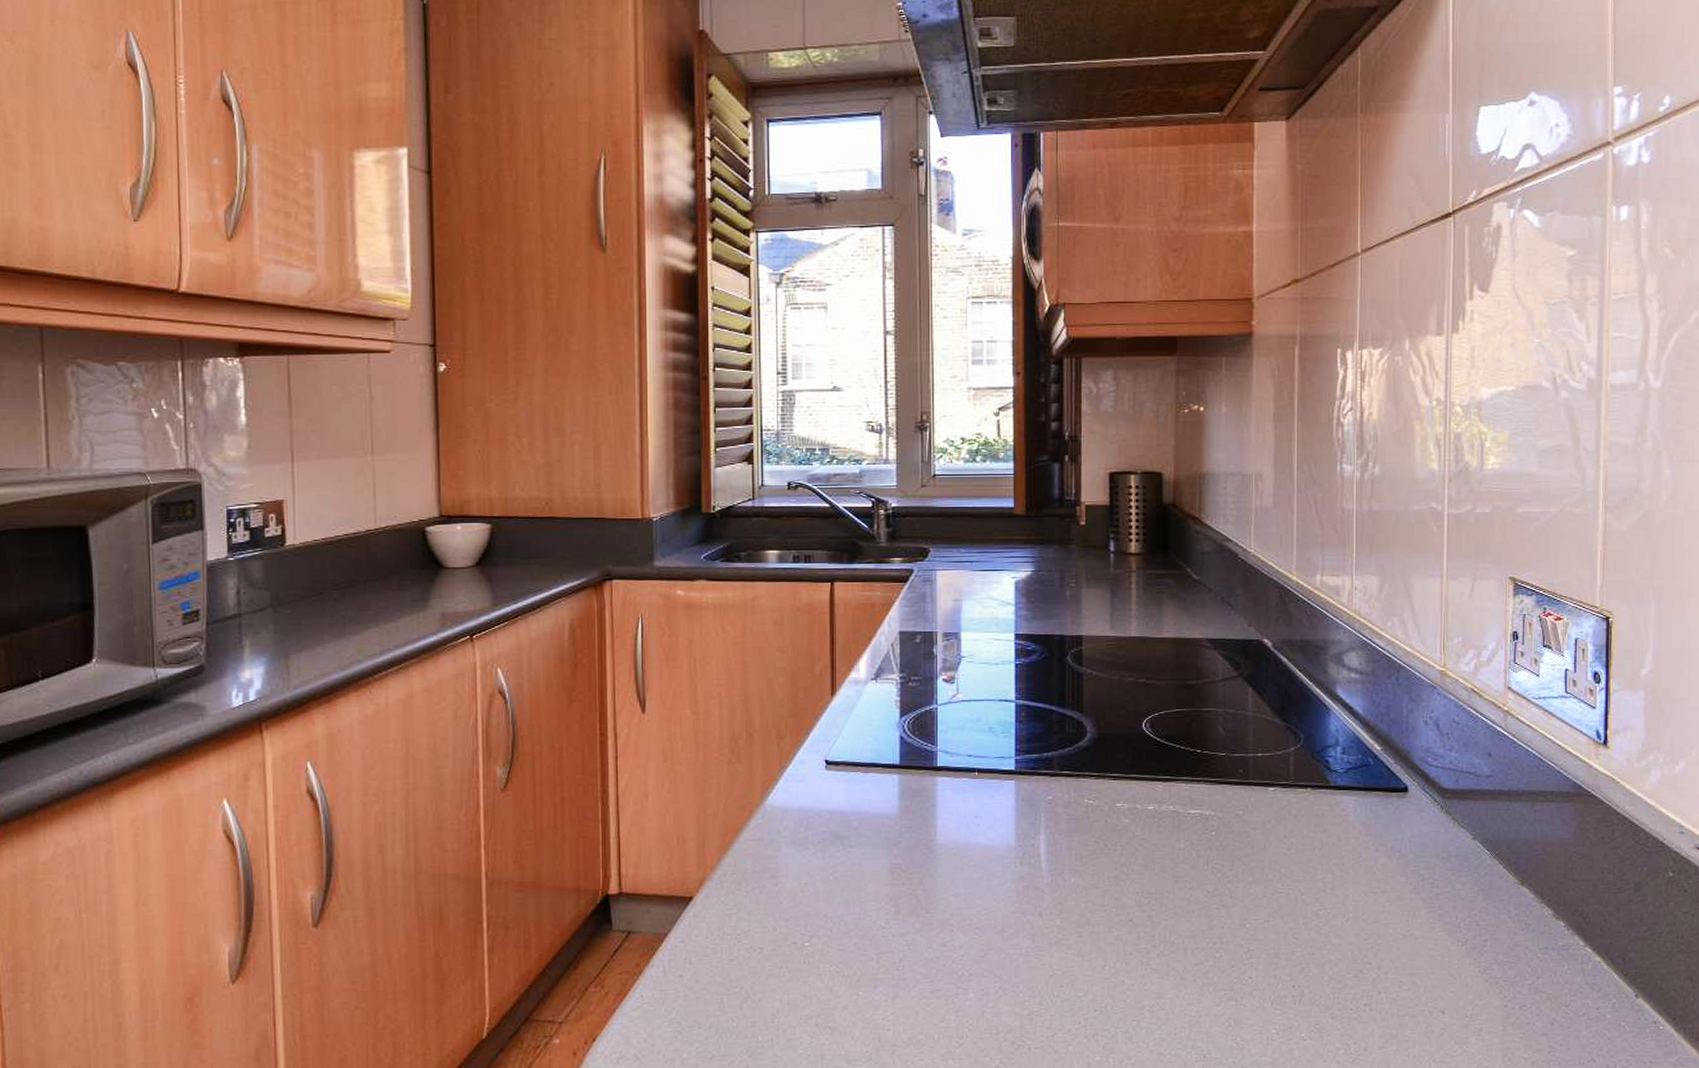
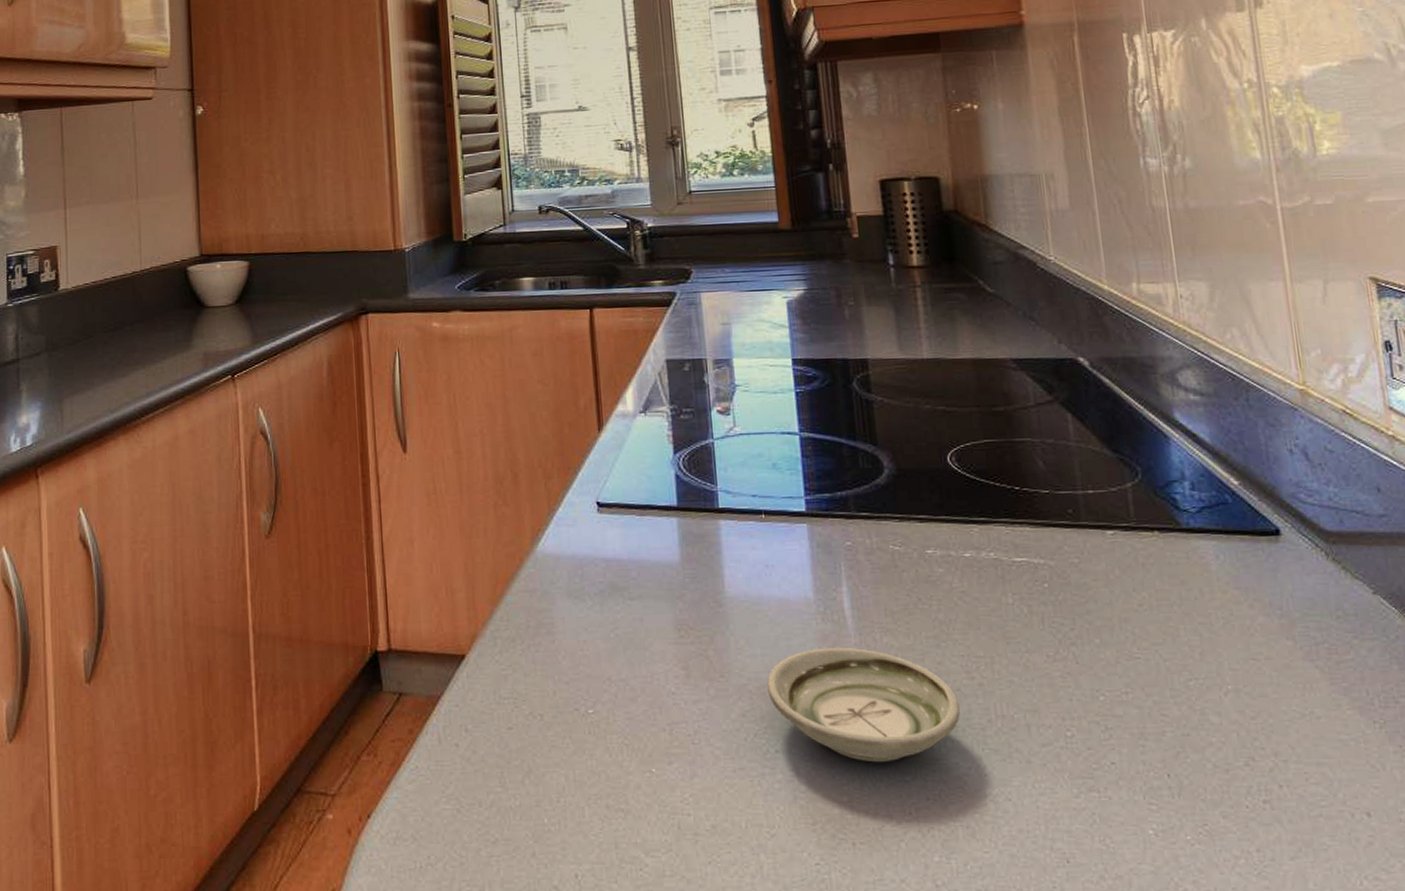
saucer: none [966,886,1130,982] -> present [766,647,960,763]

